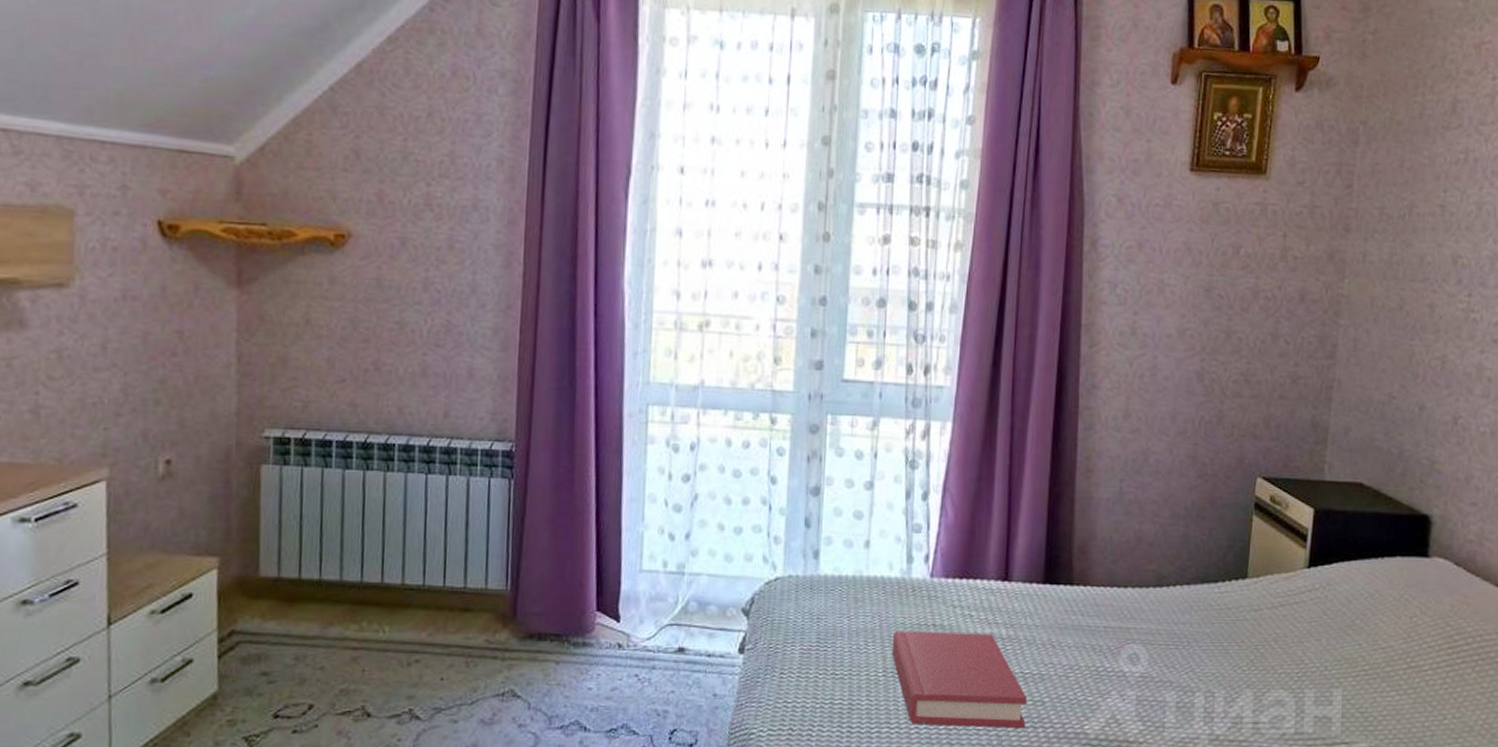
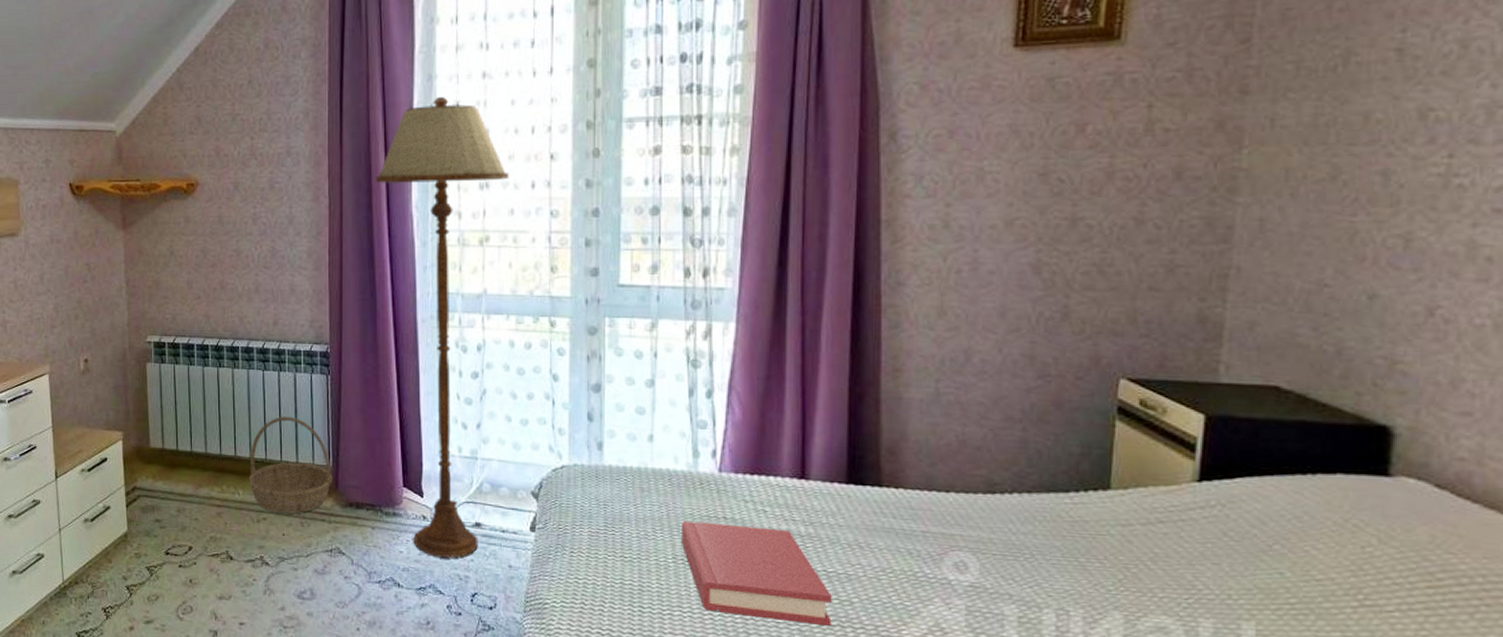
basket: none [398,531,510,653] -> present [248,417,333,514]
floor lamp: none [582,158,735,691] -> present [375,96,509,558]

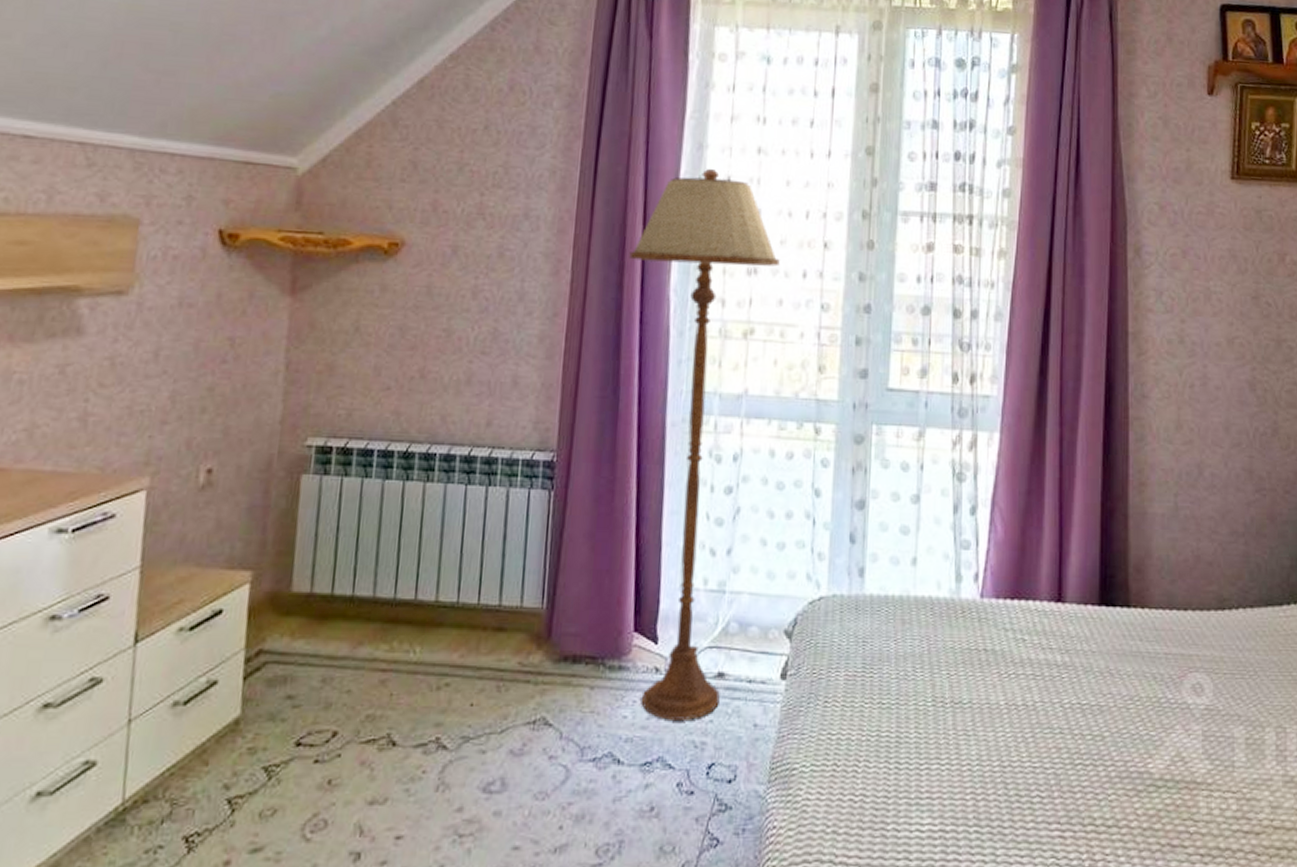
basket: present [248,417,333,514] -> none [430,545,545,676]
hardback book: present [680,520,832,626] -> none [941,655,1085,766]

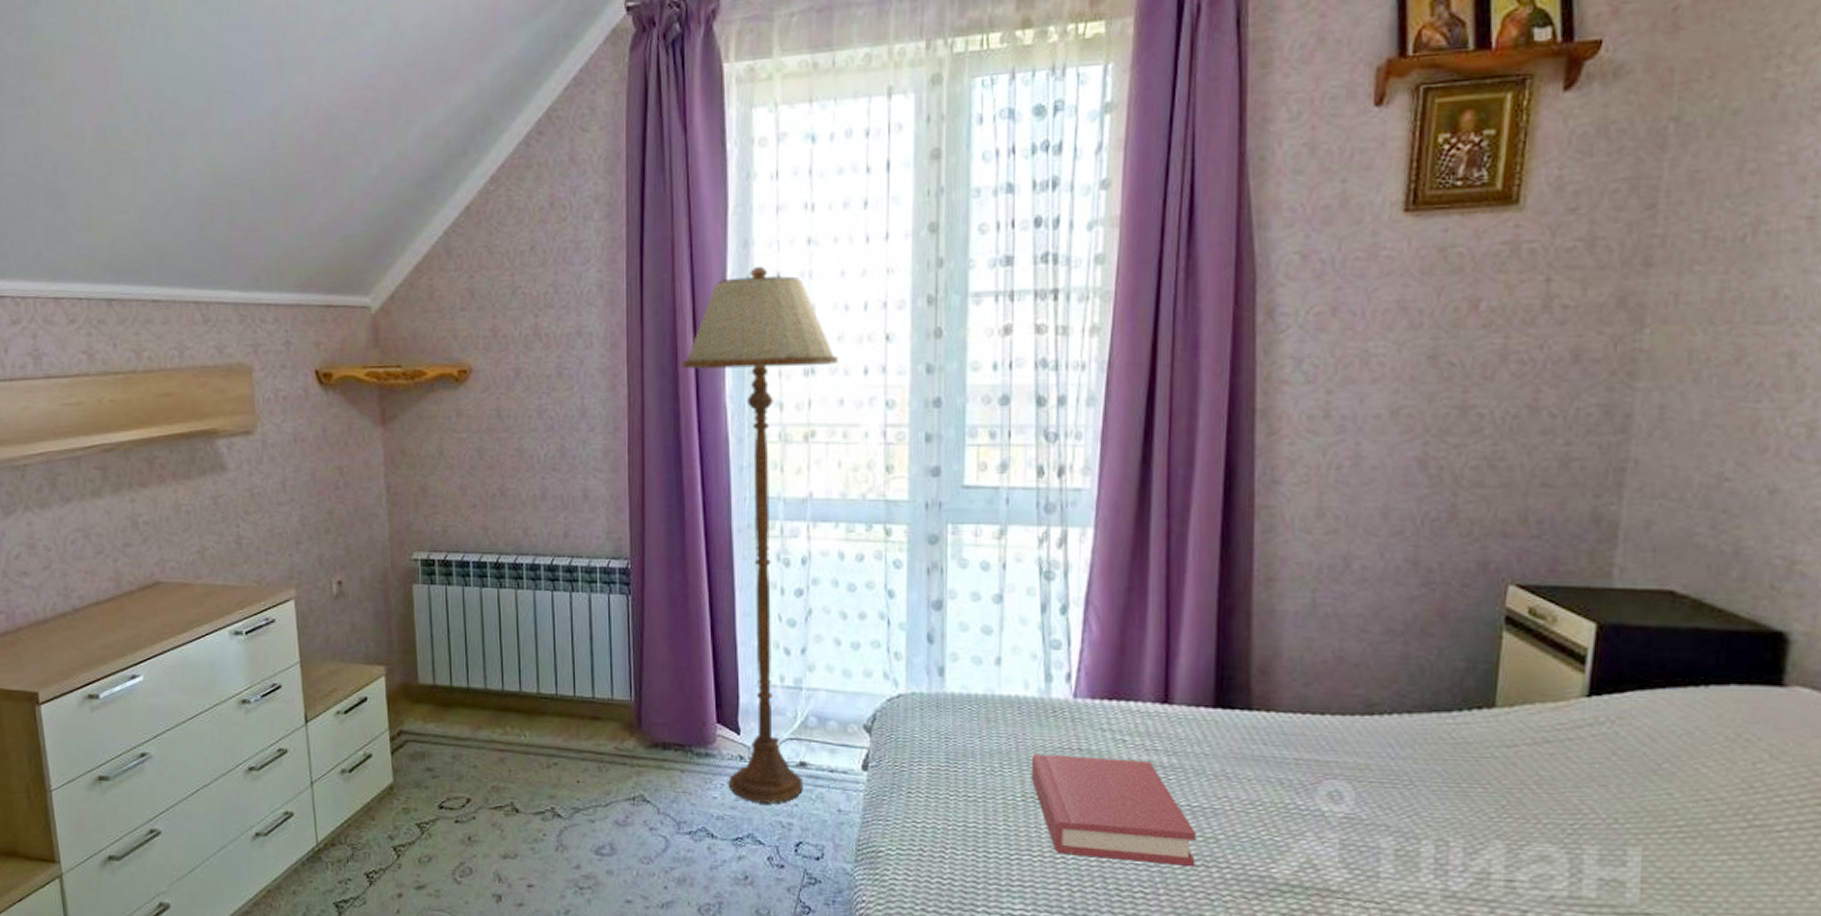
hardback book: none [941,655,1085,766] -> present [1030,753,1196,866]

